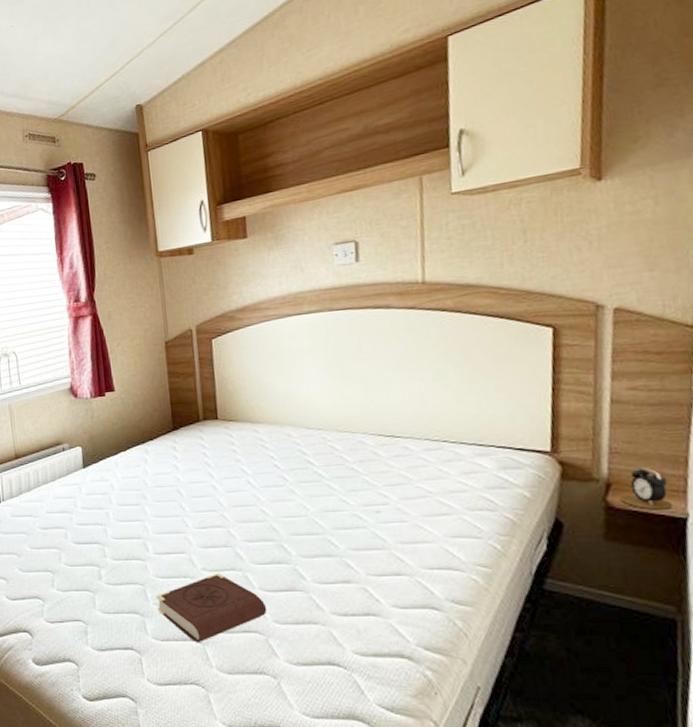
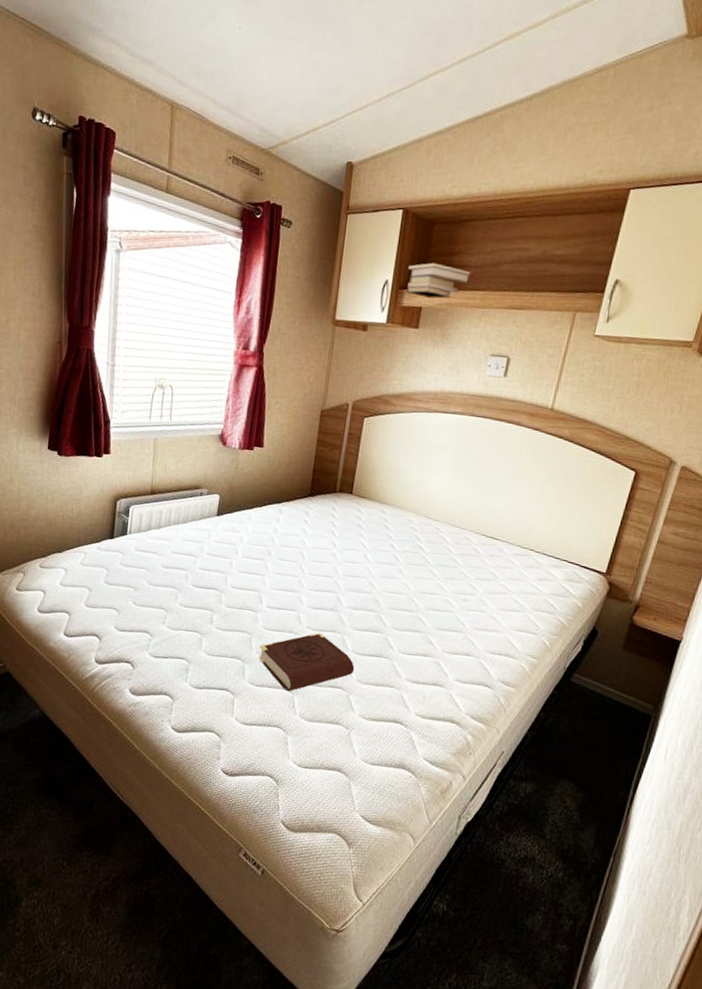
books: none [221,168,290,208] -> present [406,262,471,299]
alarm clock: present [620,467,674,510] -> none [642,596,677,633]

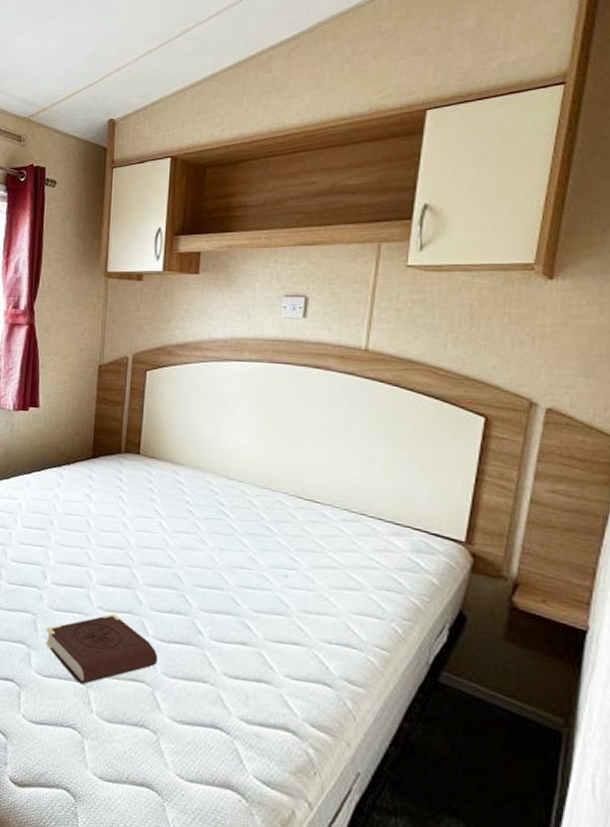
books: present [406,262,471,299] -> none [182,206,252,242]

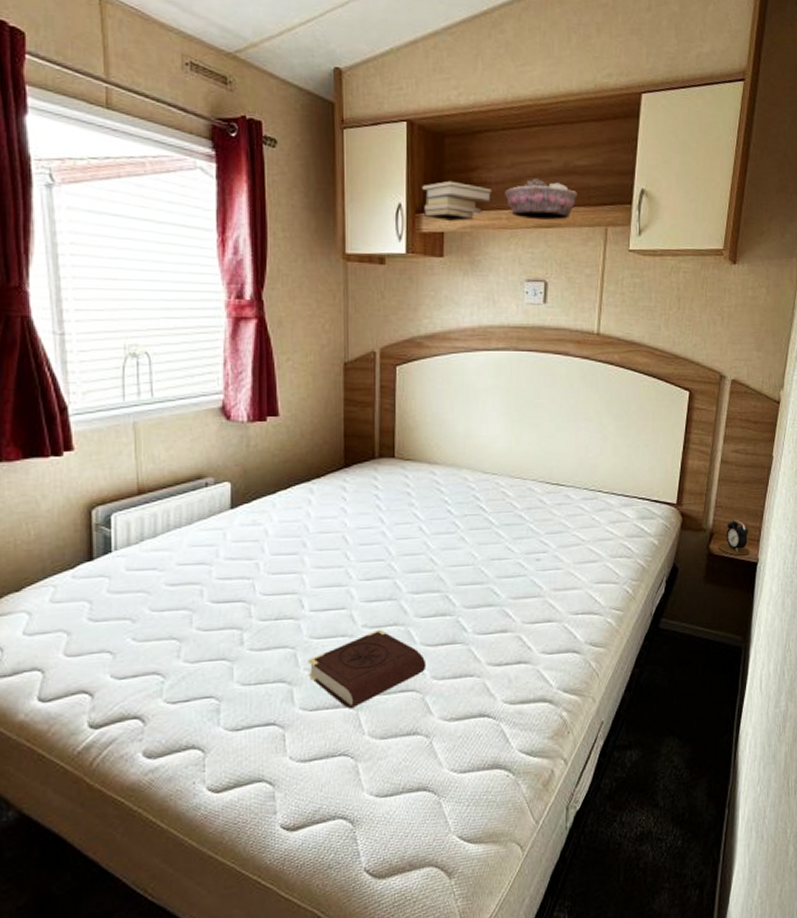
books: none [182,206,252,242] -> present [422,180,492,221]
decorative basket: none [265,199,346,238] -> present [505,178,577,220]
alarm clock: none [526,572,576,619] -> present [718,519,750,556]

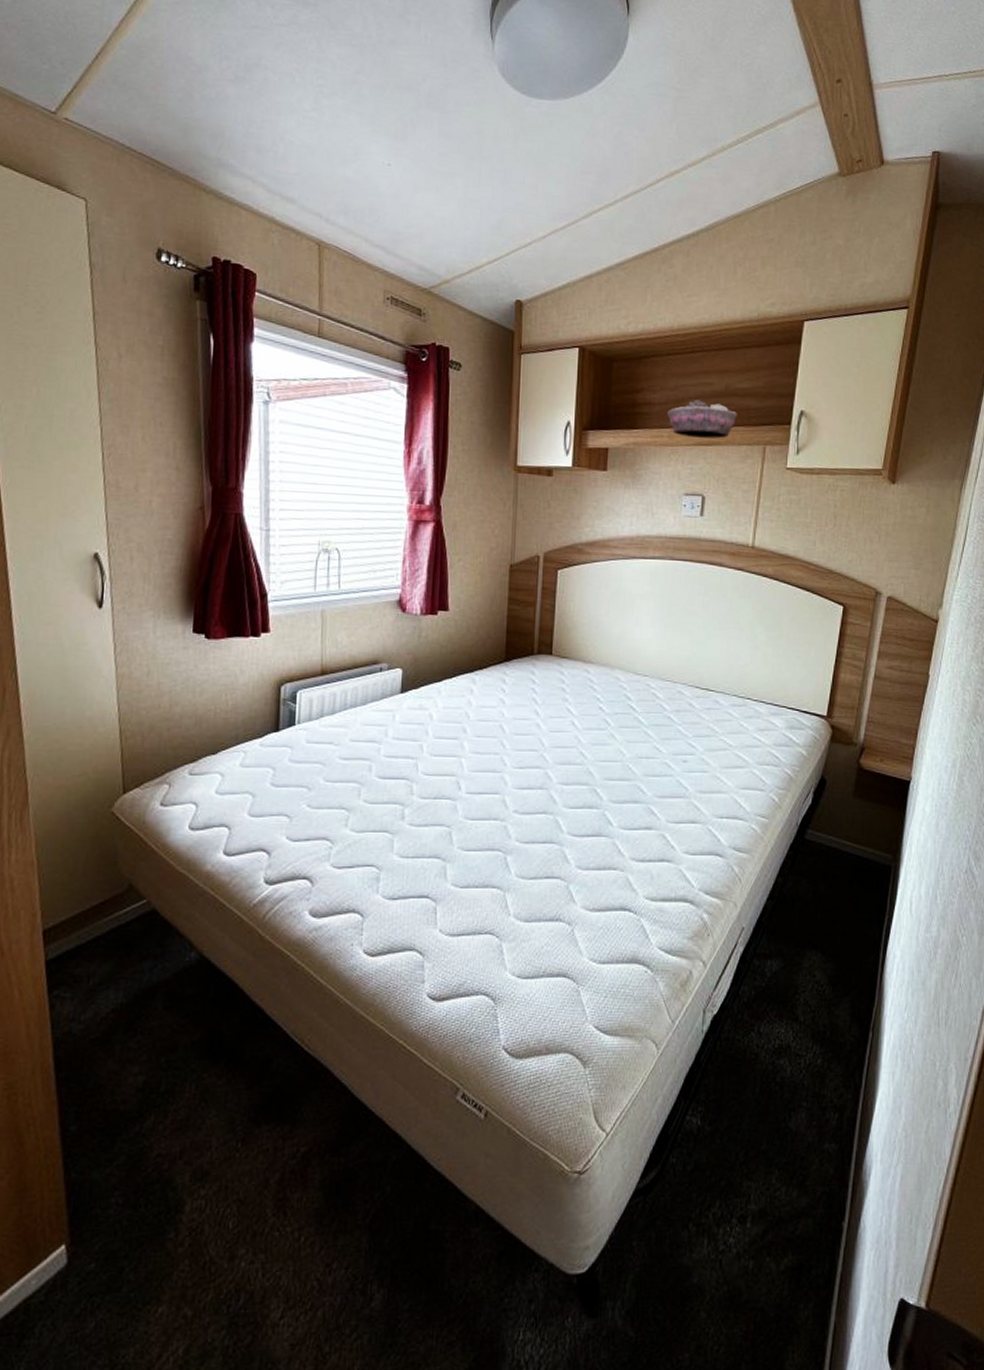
book: present [308,629,427,709] -> none [461,816,572,890]
books: present [422,180,492,221] -> none [590,401,655,438]
alarm clock: present [718,519,750,556] -> none [869,735,903,773]

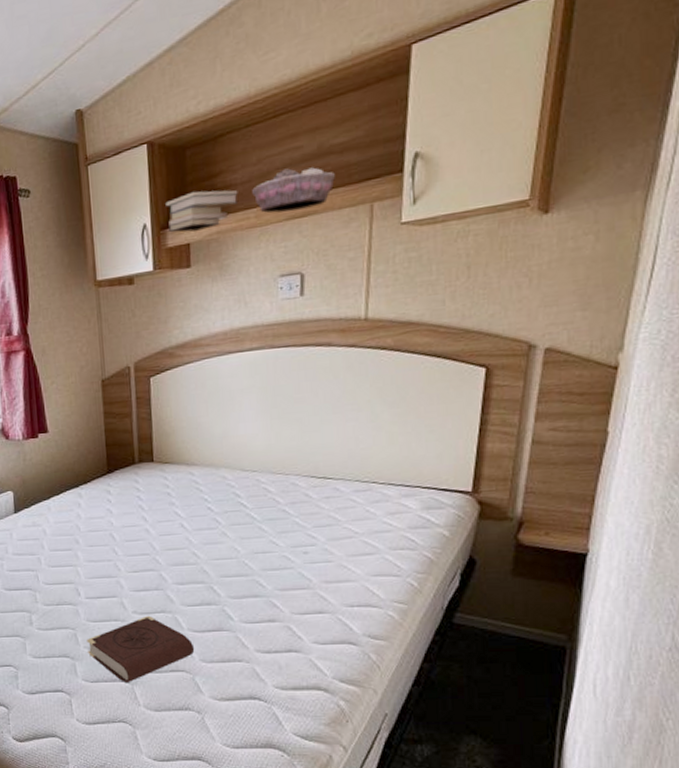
book: none [461,816,572,890] -> present [87,615,195,683]
books: none [590,401,655,438] -> present [165,189,238,233]

